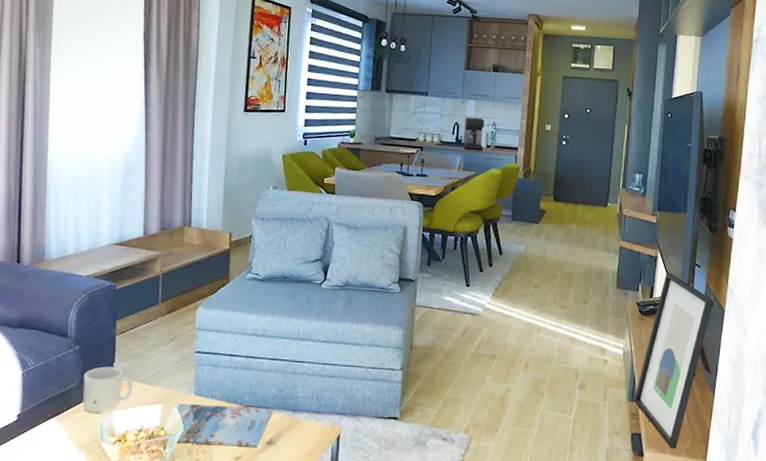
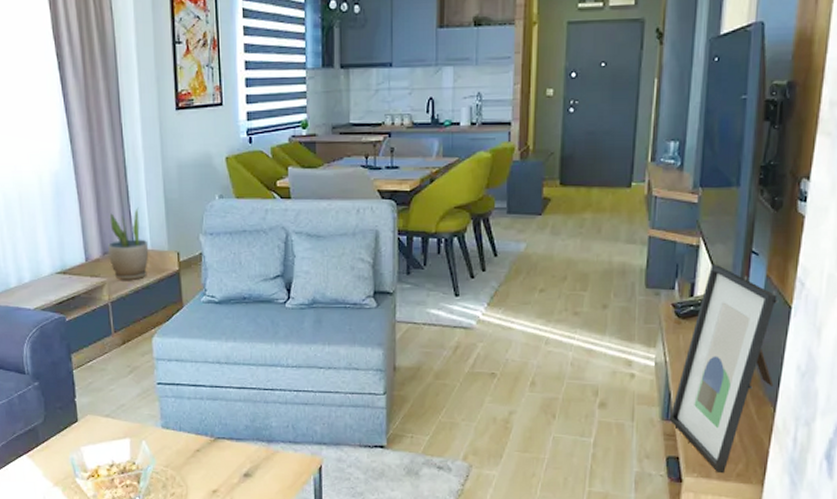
mug: present [82,366,133,413] -> none [47,402,99,449]
potted plant: none [166,191,204,255] -> present [108,207,149,280]
magazine: present [175,403,273,447] -> none [144,437,246,480]
coffee maker: present [463,117,485,150] -> none [441,88,468,130]

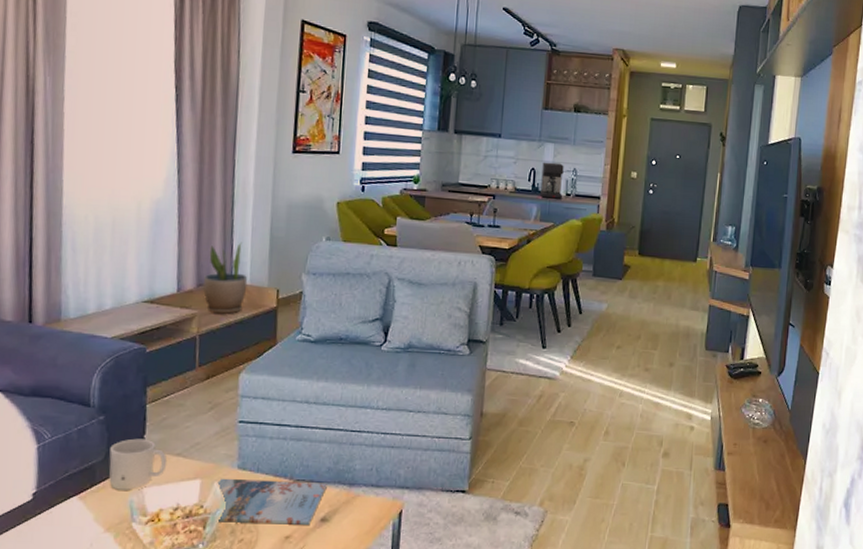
mug: none [47,402,99,449] -> present [108,438,168,490]
magazine: none [144,437,246,480] -> present [216,478,327,525]
coffee maker: none [441,88,468,130] -> present [540,162,564,199]
picture frame: present [669,265,779,474] -> none [720,333,809,520]

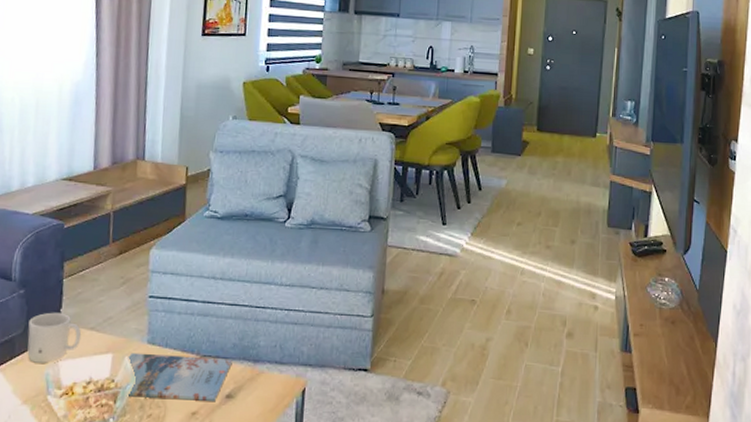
potted plant: present [203,242,248,314] -> none [118,121,159,191]
coffee maker: present [540,162,564,199] -> none [438,40,461,76]

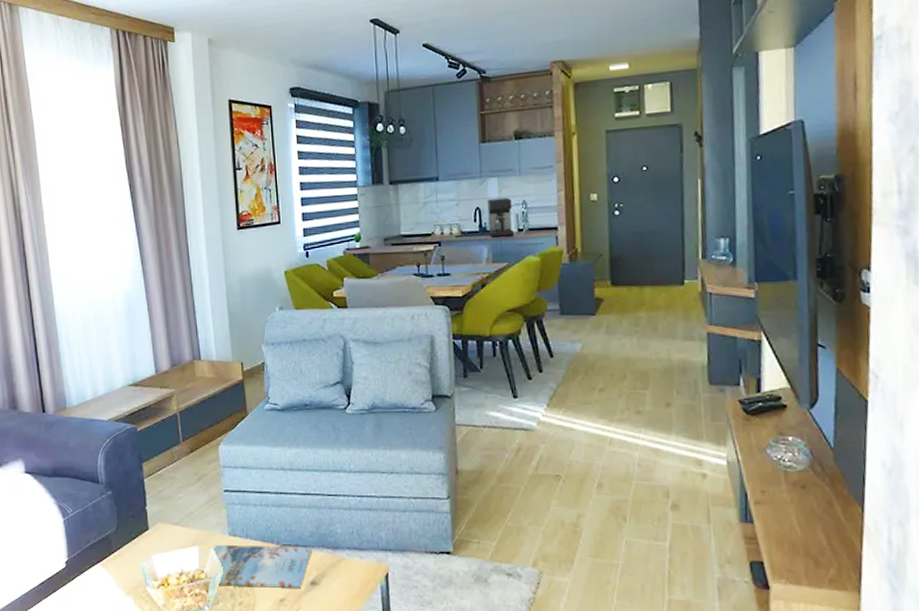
mug: present [27,312,82,363] -> none [120,510,168,557]
coffee maker: none [438,40,461,76] -> present [487,197,515,237]

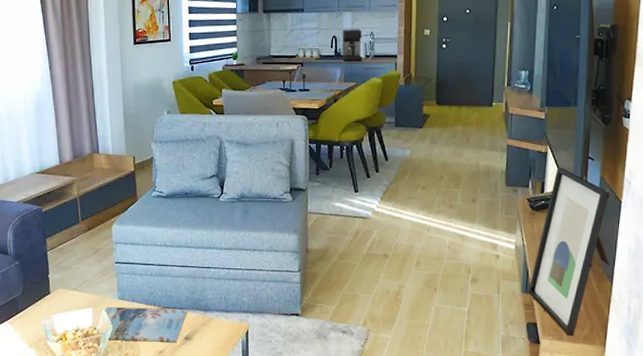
picture frame: none [748,359,859,580] -> present [527,168,611,337]

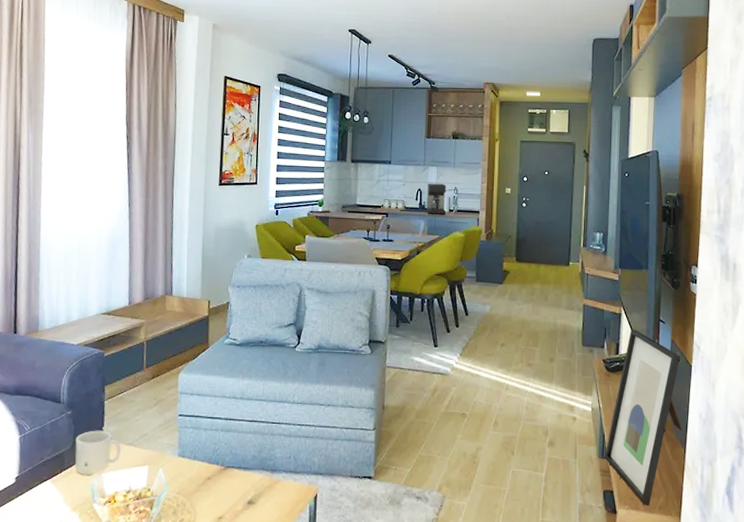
mug: none [25,278,67,317] -> present [74,430,122,475]
magazine: present [103,306,187,342] -> none [160,465,253,507]

